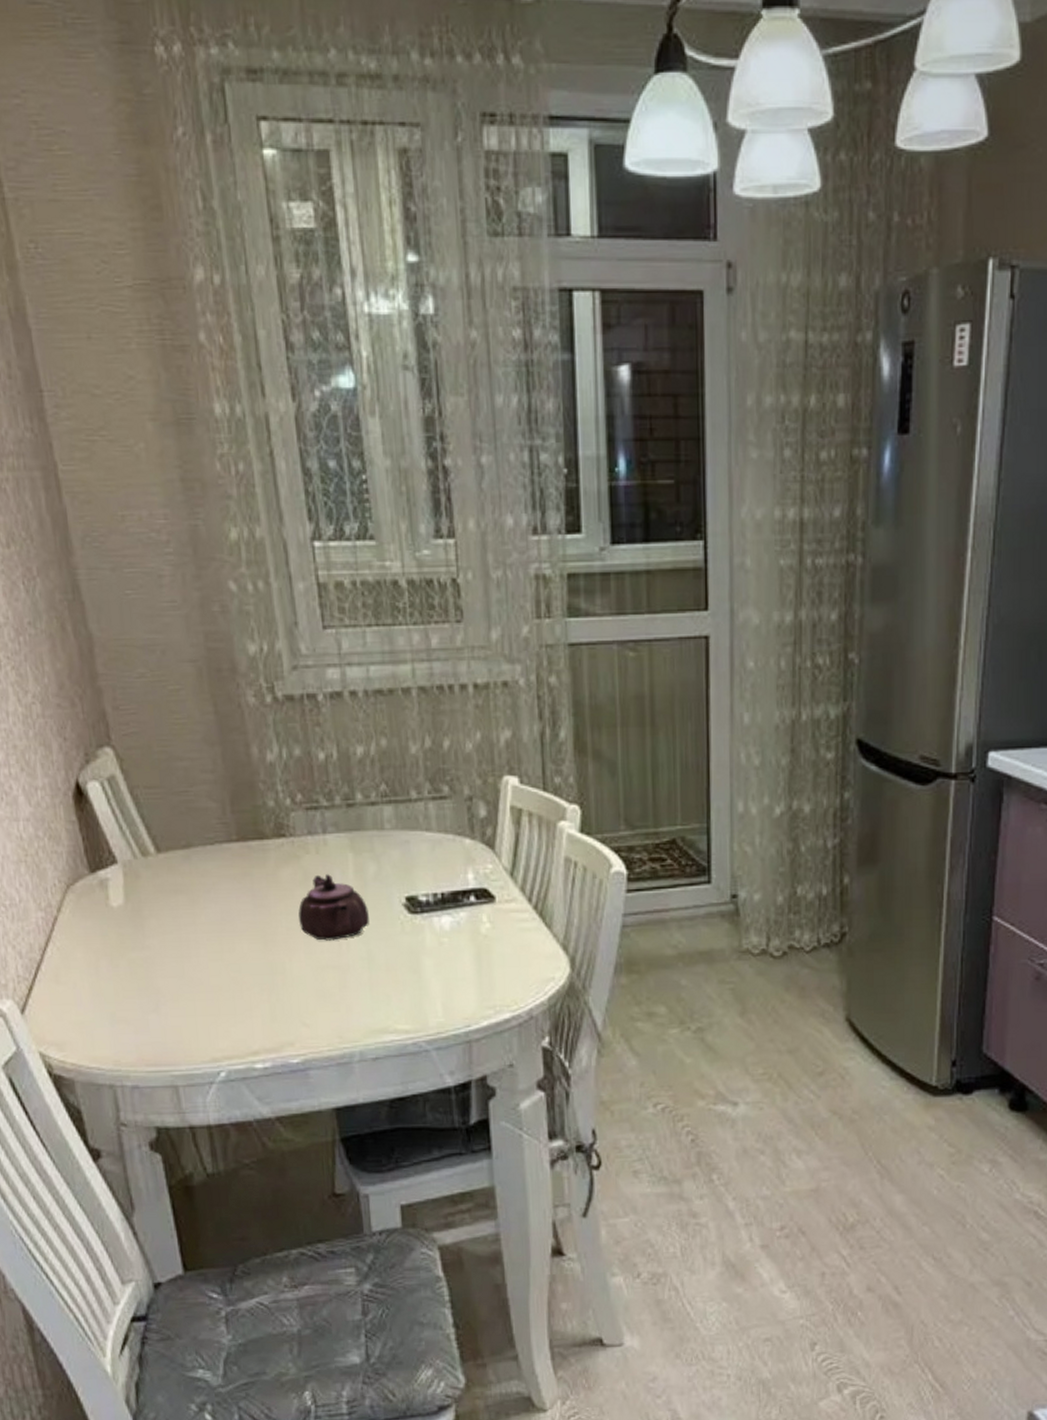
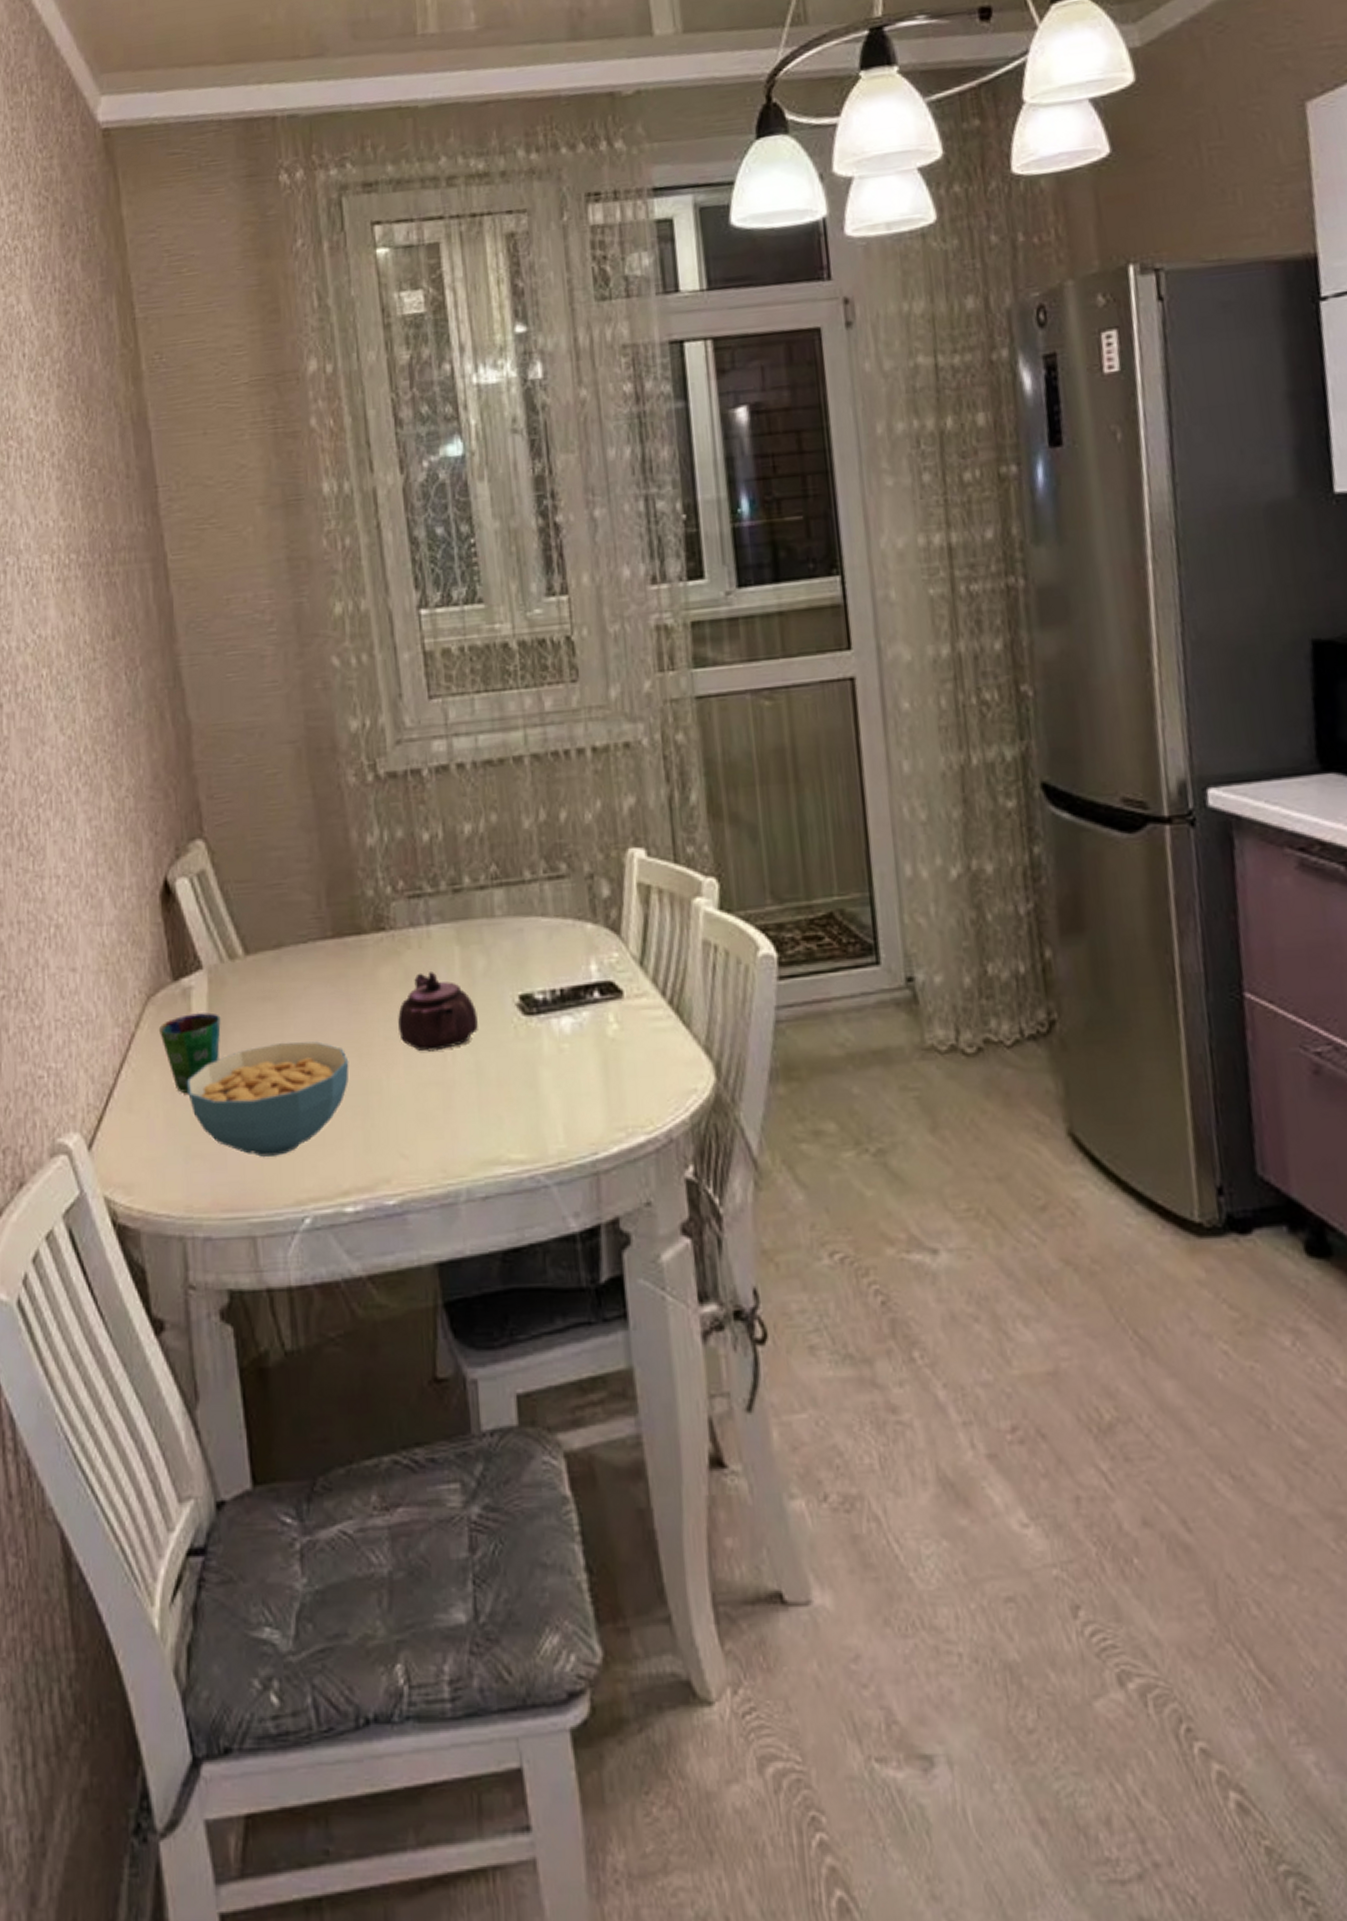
cup: none [79,901,138,970] -> present [158,1012,221,1094]
cereal bowl: none [108,929,256,1023] -> present [186,1041,349,1157]

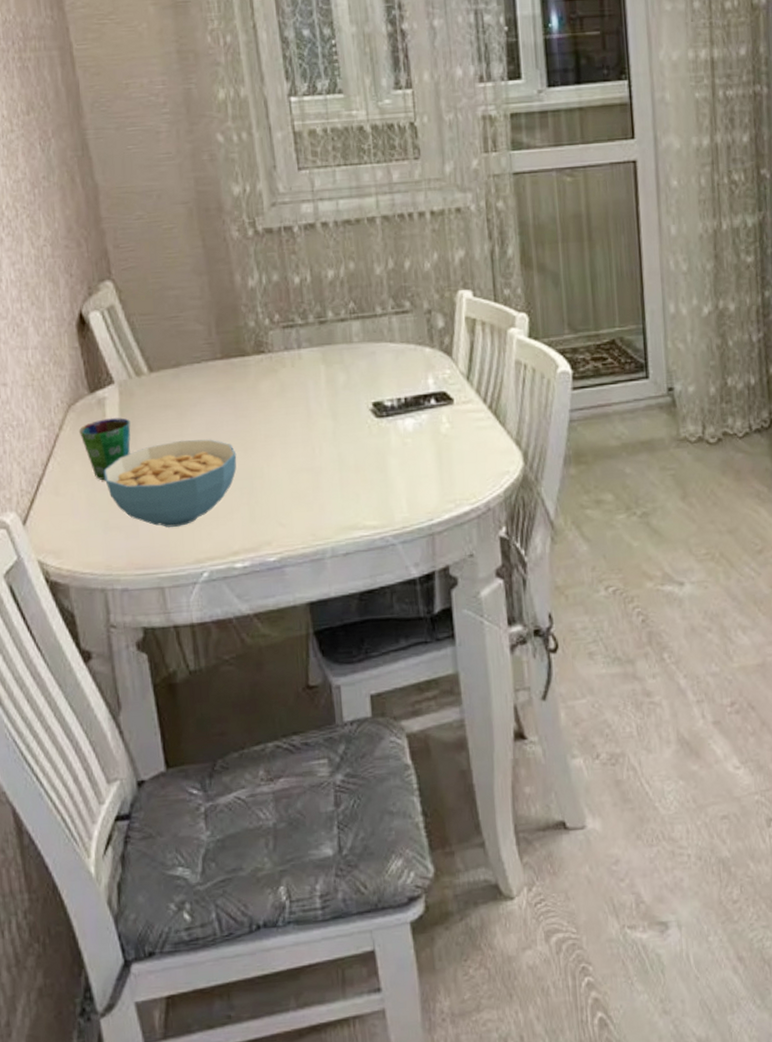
teapot: present [398,972,478,1052] -> none [276,385,340,446]

